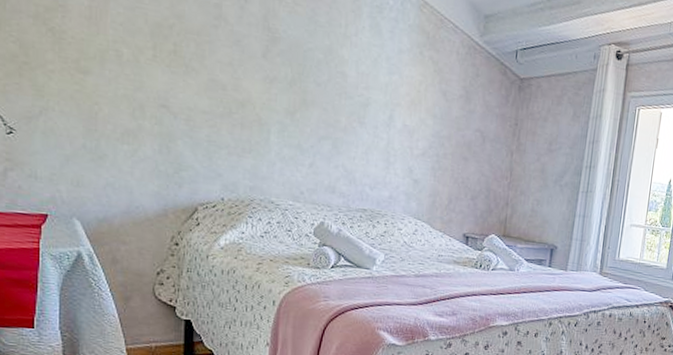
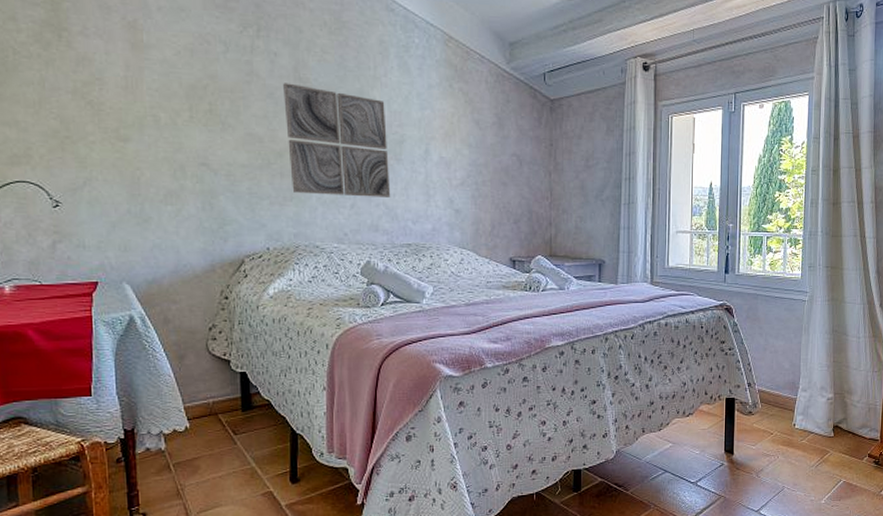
wall art: none [250,31,353,160] -> present [283,83,391,197]

